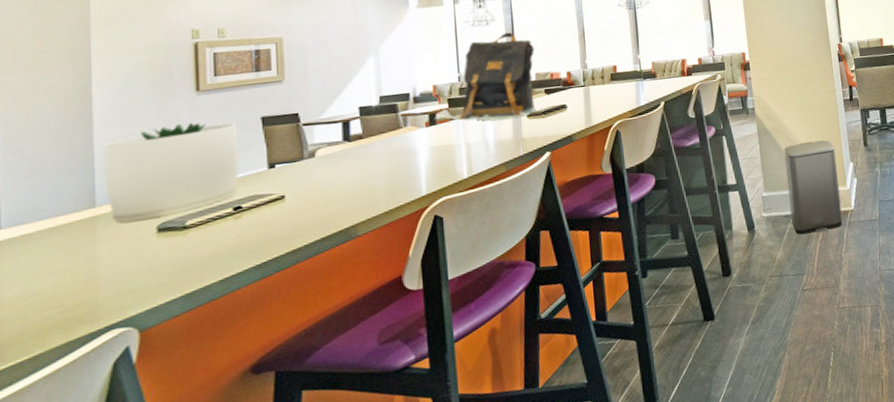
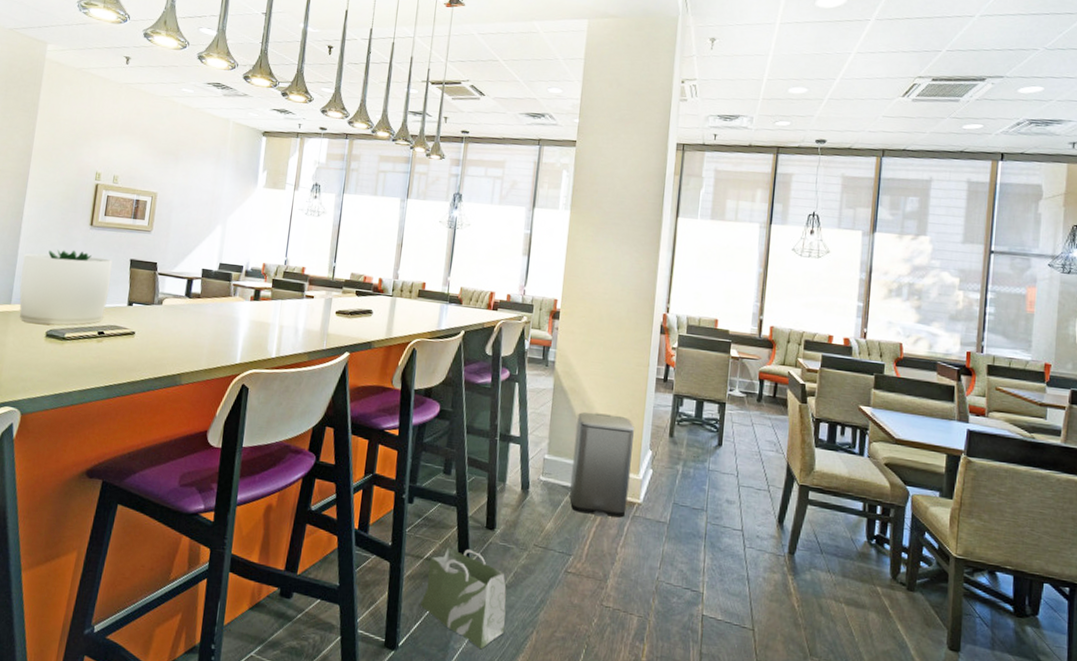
backpack: present [435,32,538,122] -> none [260,227,355,313]
grocery bag: none [674,300,760,389] -> present [420,547,507,650]

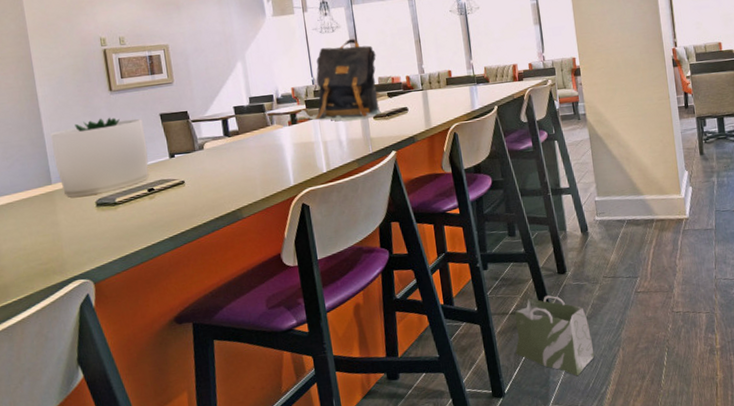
backpack: none [260,227,355,313] -> present [296,38,381,122]
pedal bin: present [569,412,634,518] -> none [616,148,677,240]

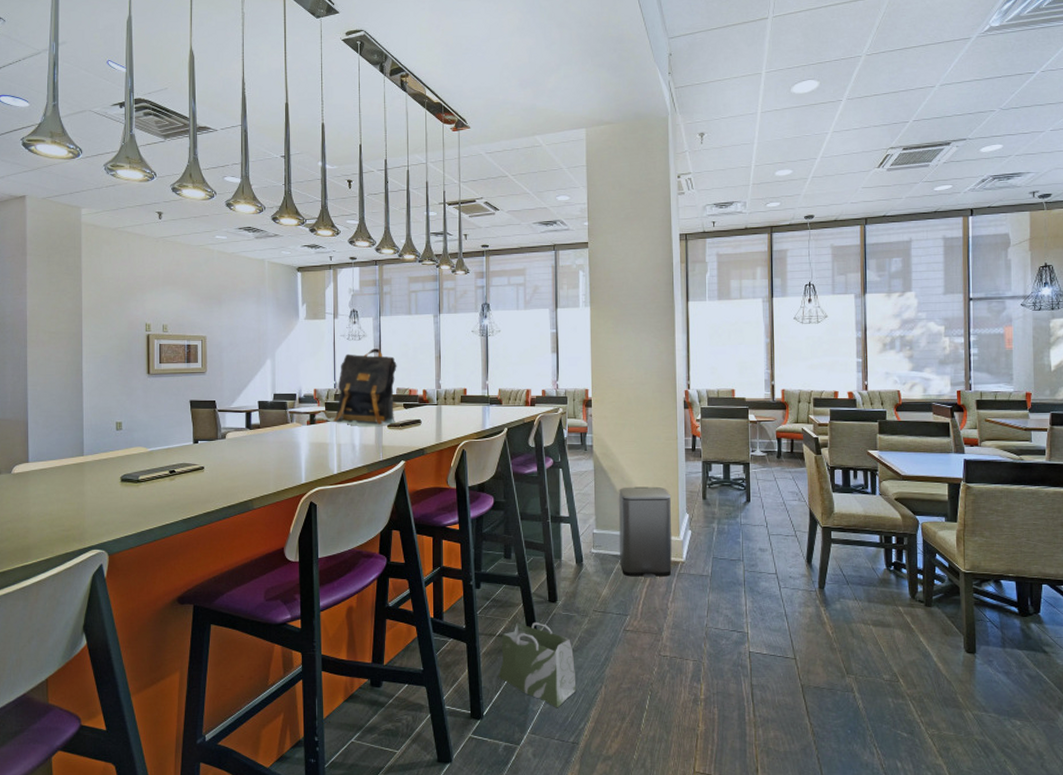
planter: present [50,117,149,198] -> none [88,398,174,471]
pedal bin: none [616,148,677,240] -> present [619,486,672,579]

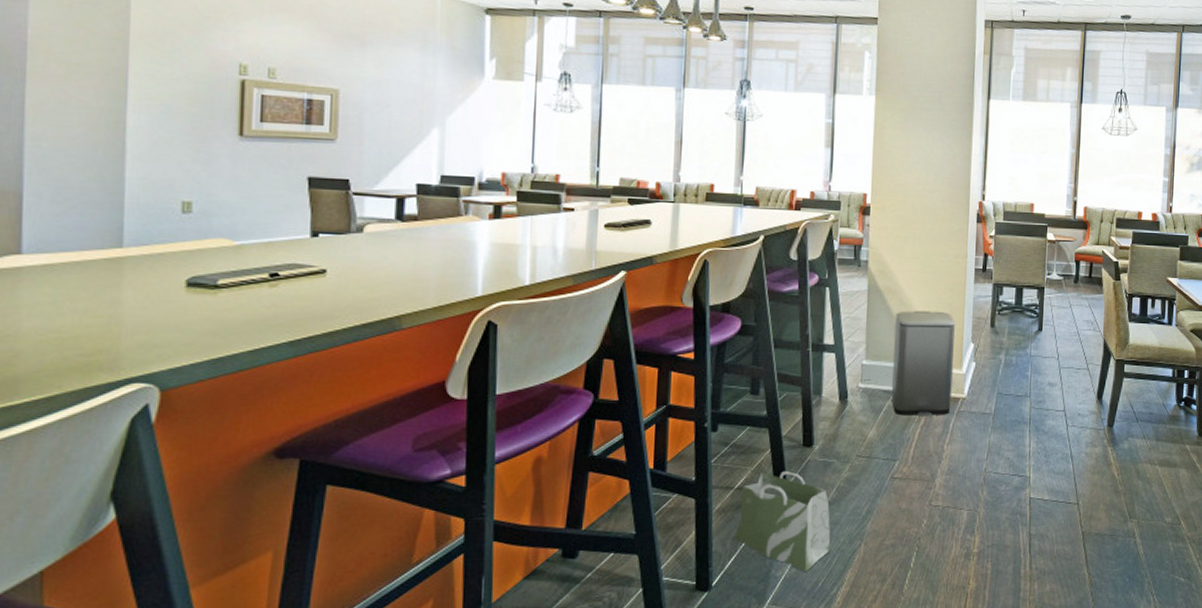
backpack: present [315,348,397,427] -> none [501,125,622,227]

